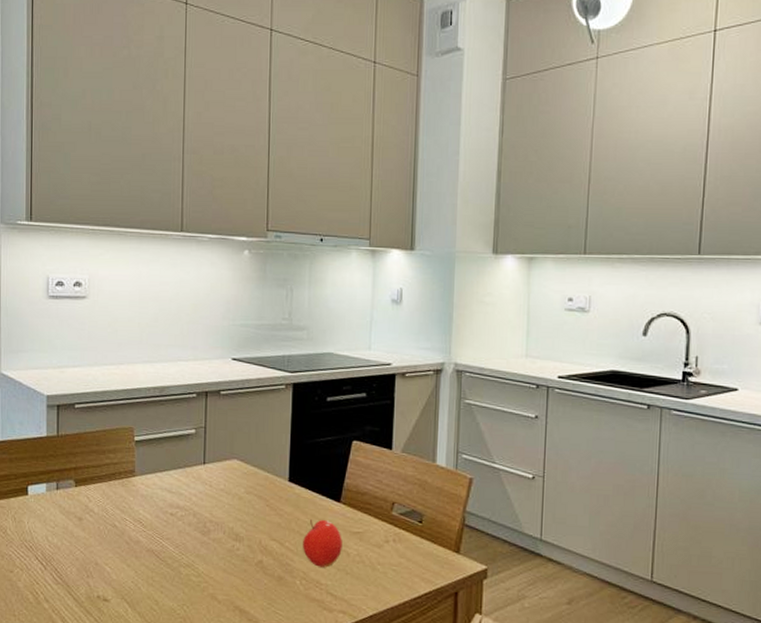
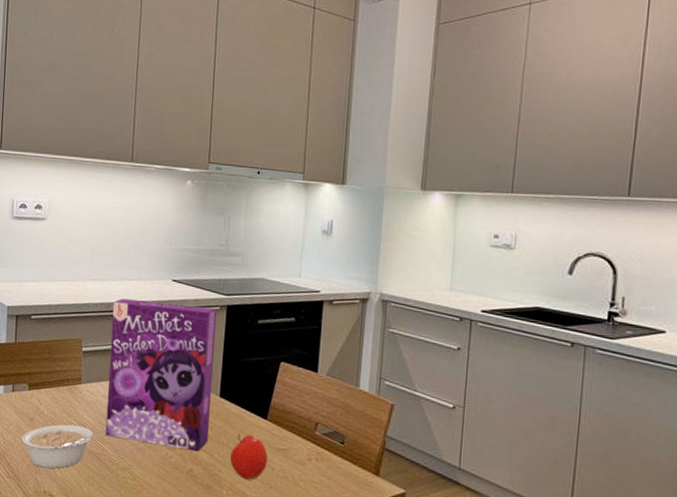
legume: none [69,521,167,571] -> present [21,424,107,469]
cereal box: none [164,381,283,540] -> present [105,299,218,451]

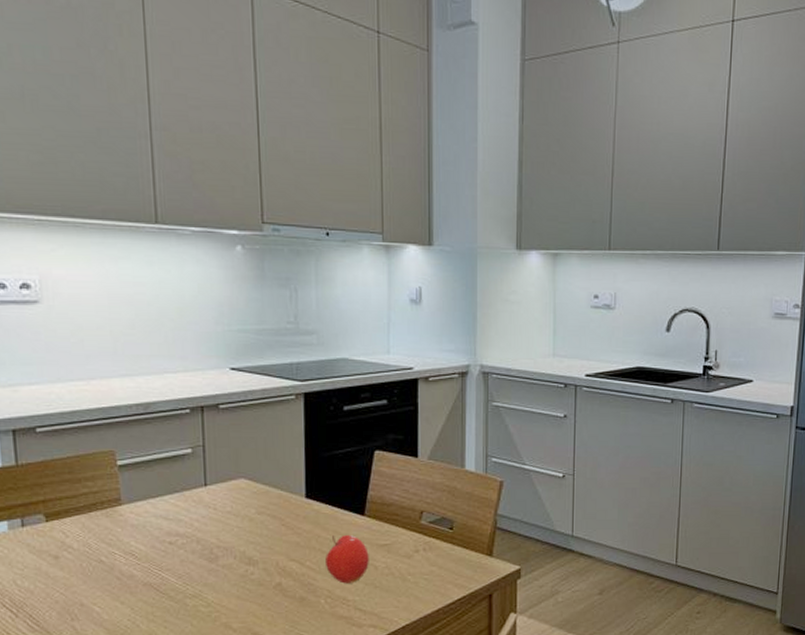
legume: present [21,424,107,469] -> none [44,555,165,613]
cereal box: present [105,299,218,451] -> none [153,396,296,562]

